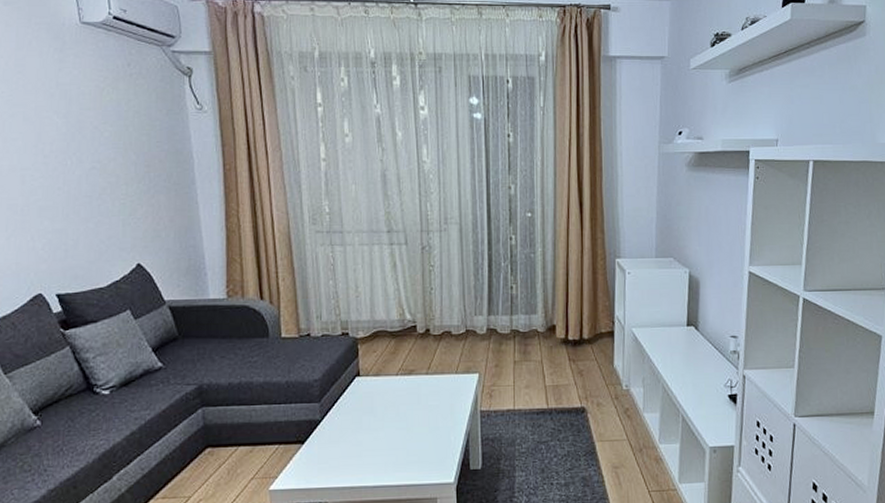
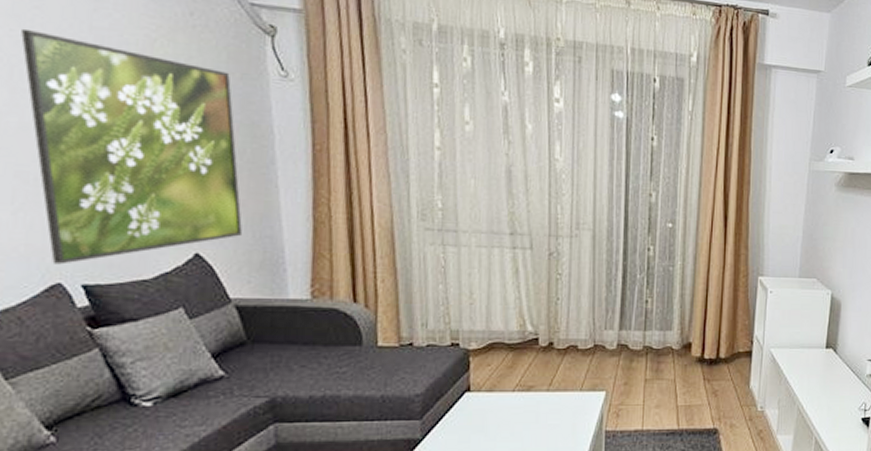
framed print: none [10,90,172,278] -> present [21,28,242,265]

